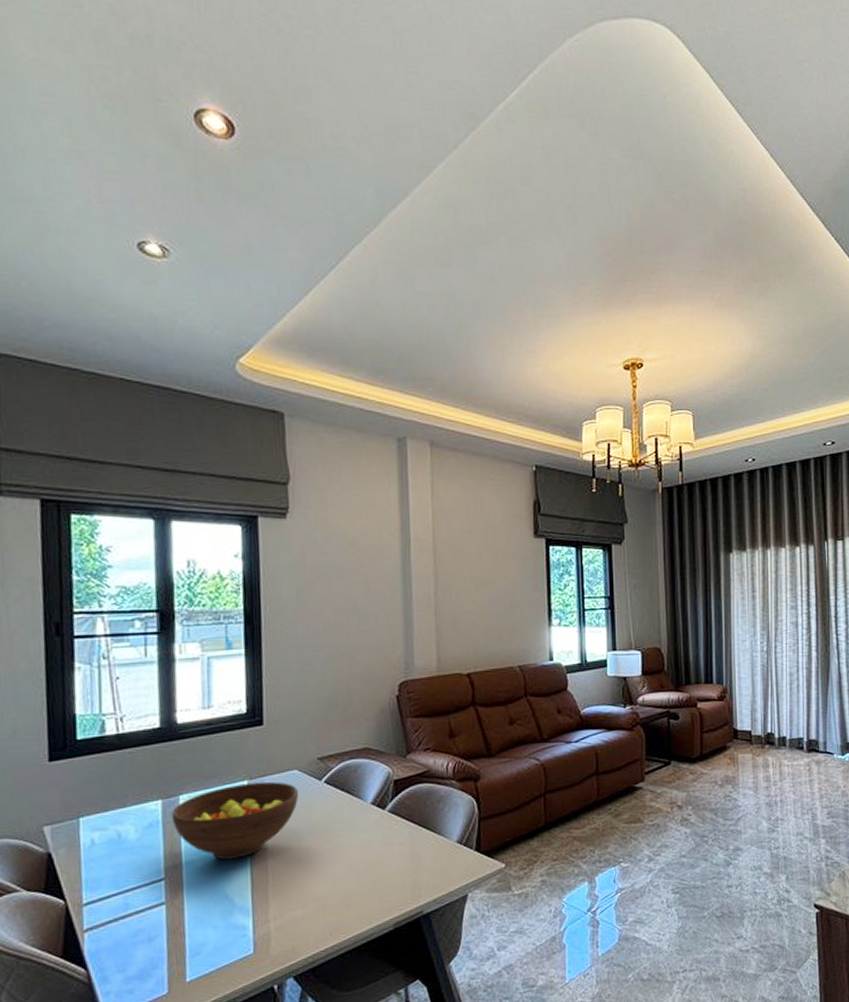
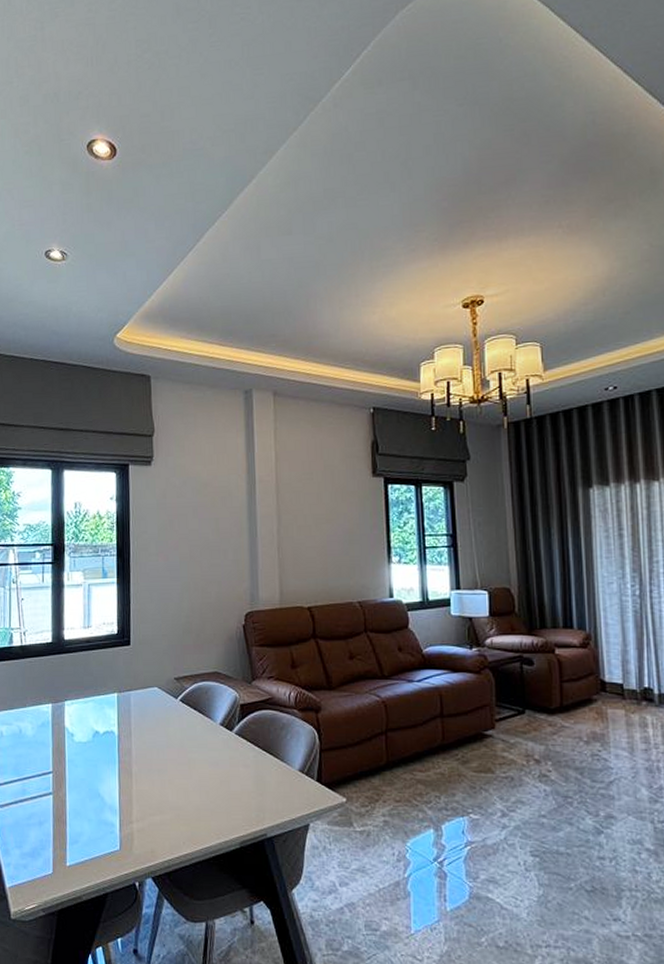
fruit bowl: present [171,781,299,860] -> none [58,695,159,762]

